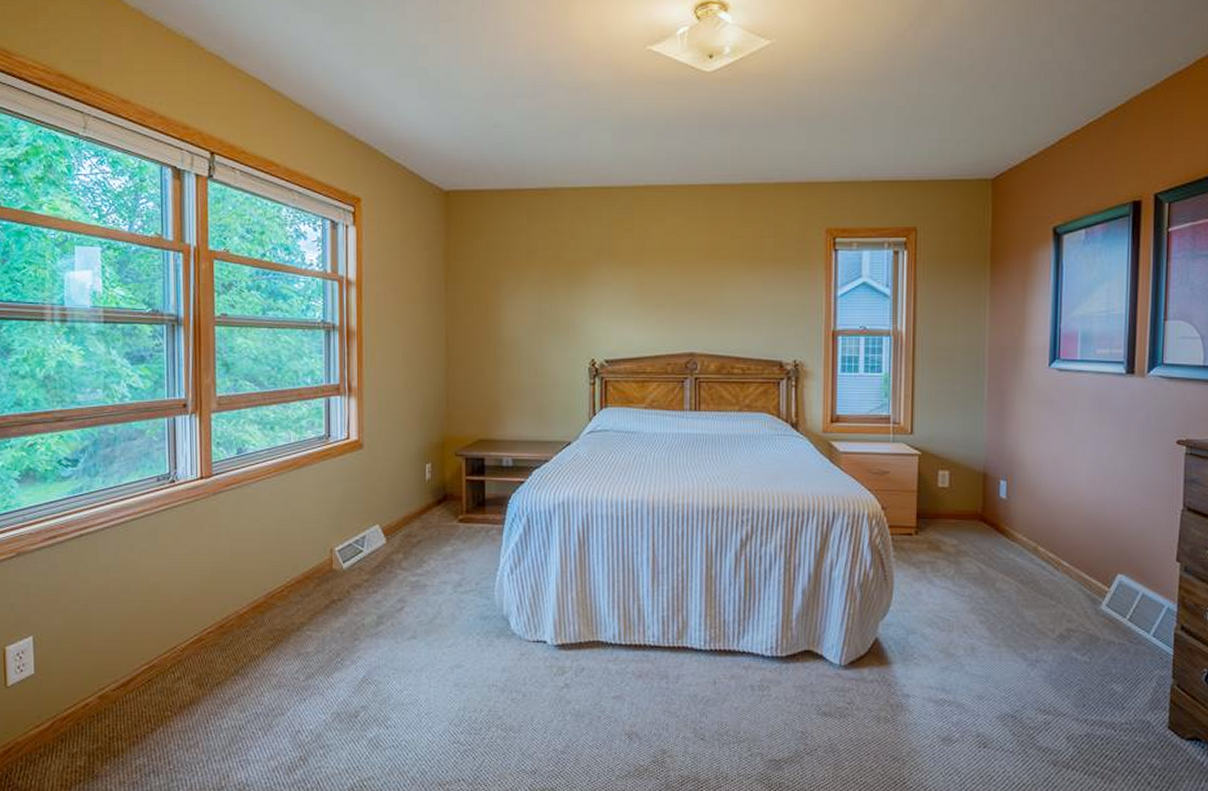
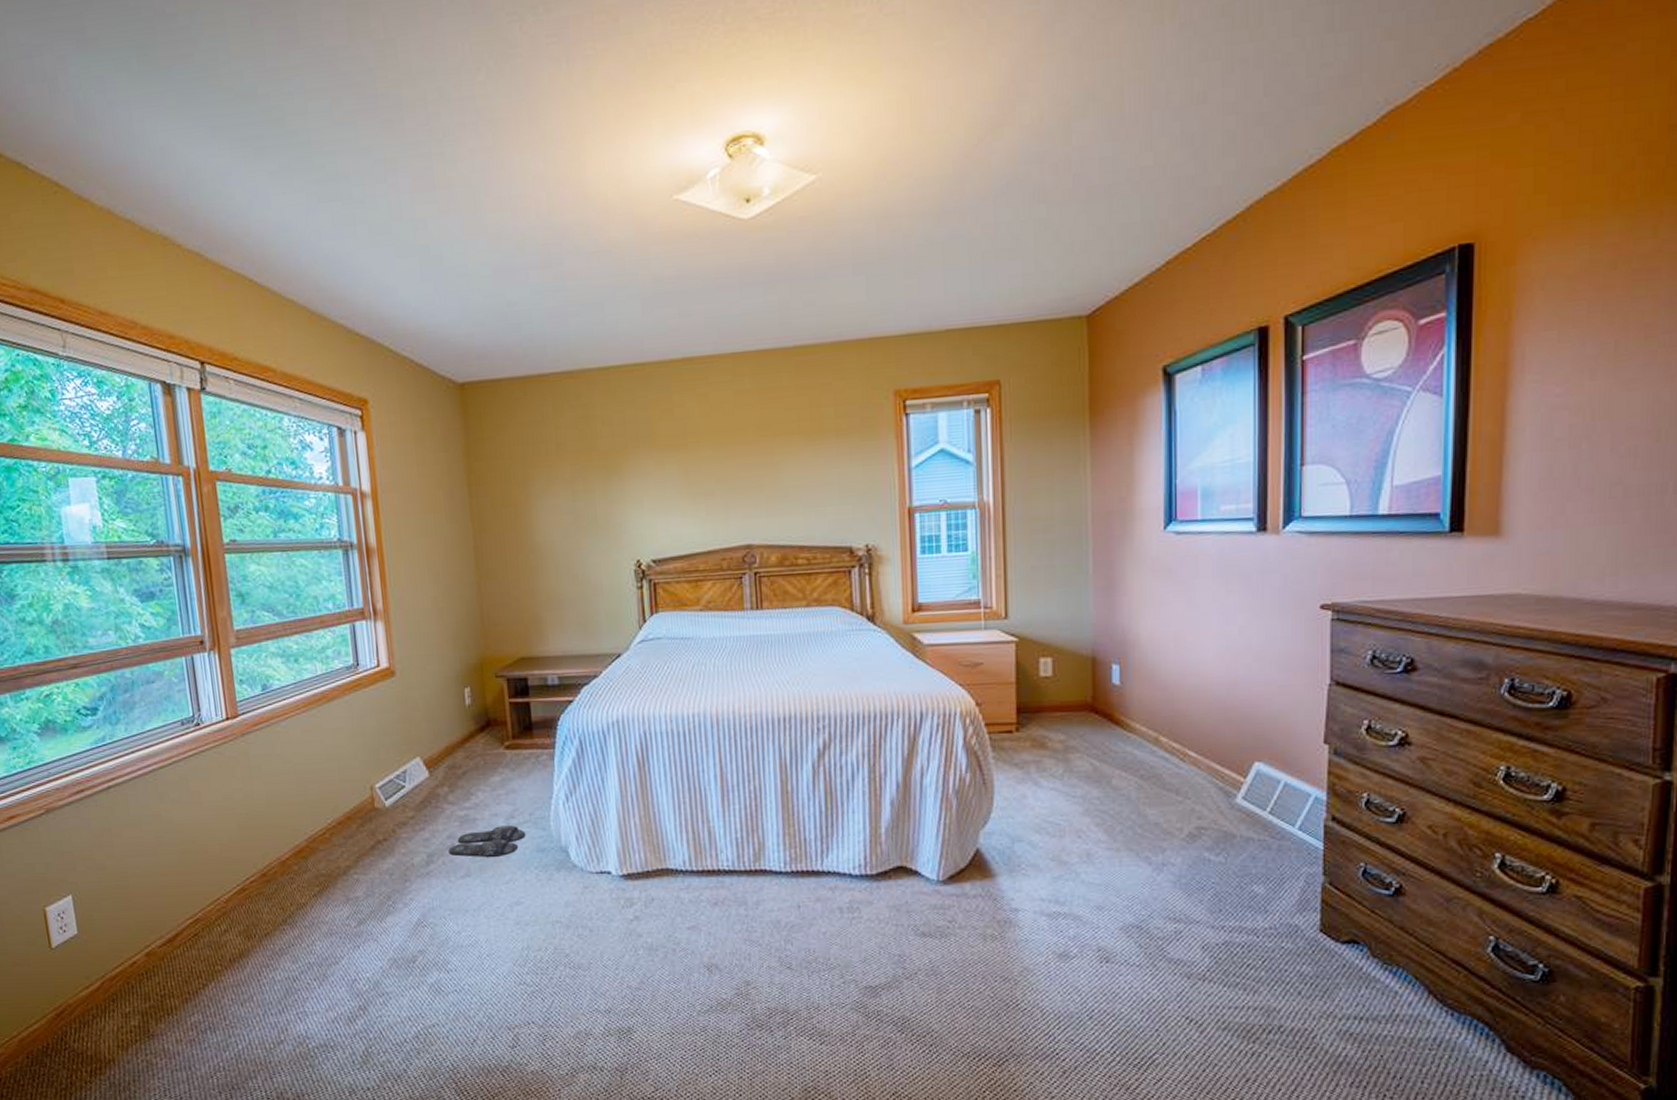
slippers: none [398,593,471,621] -> present [448,825,526,857]

